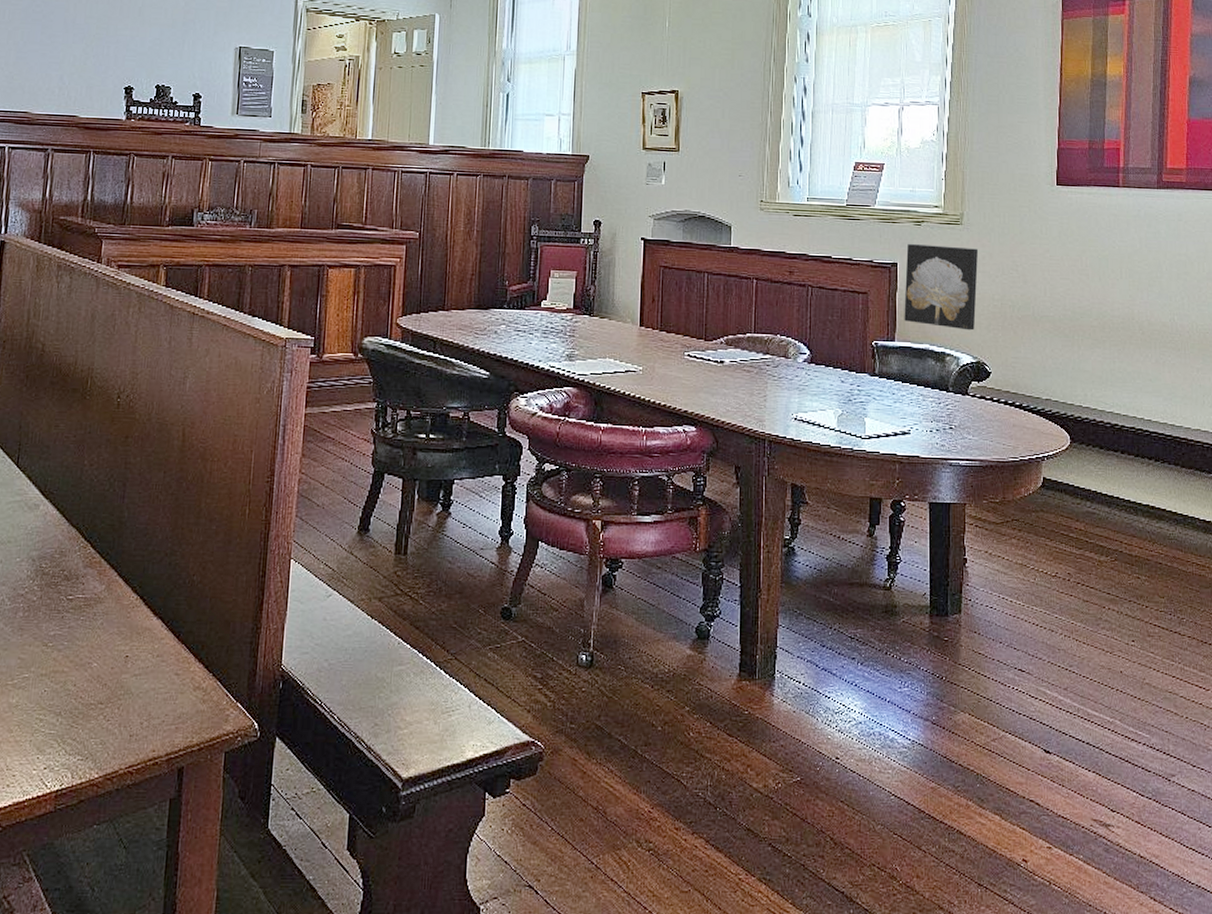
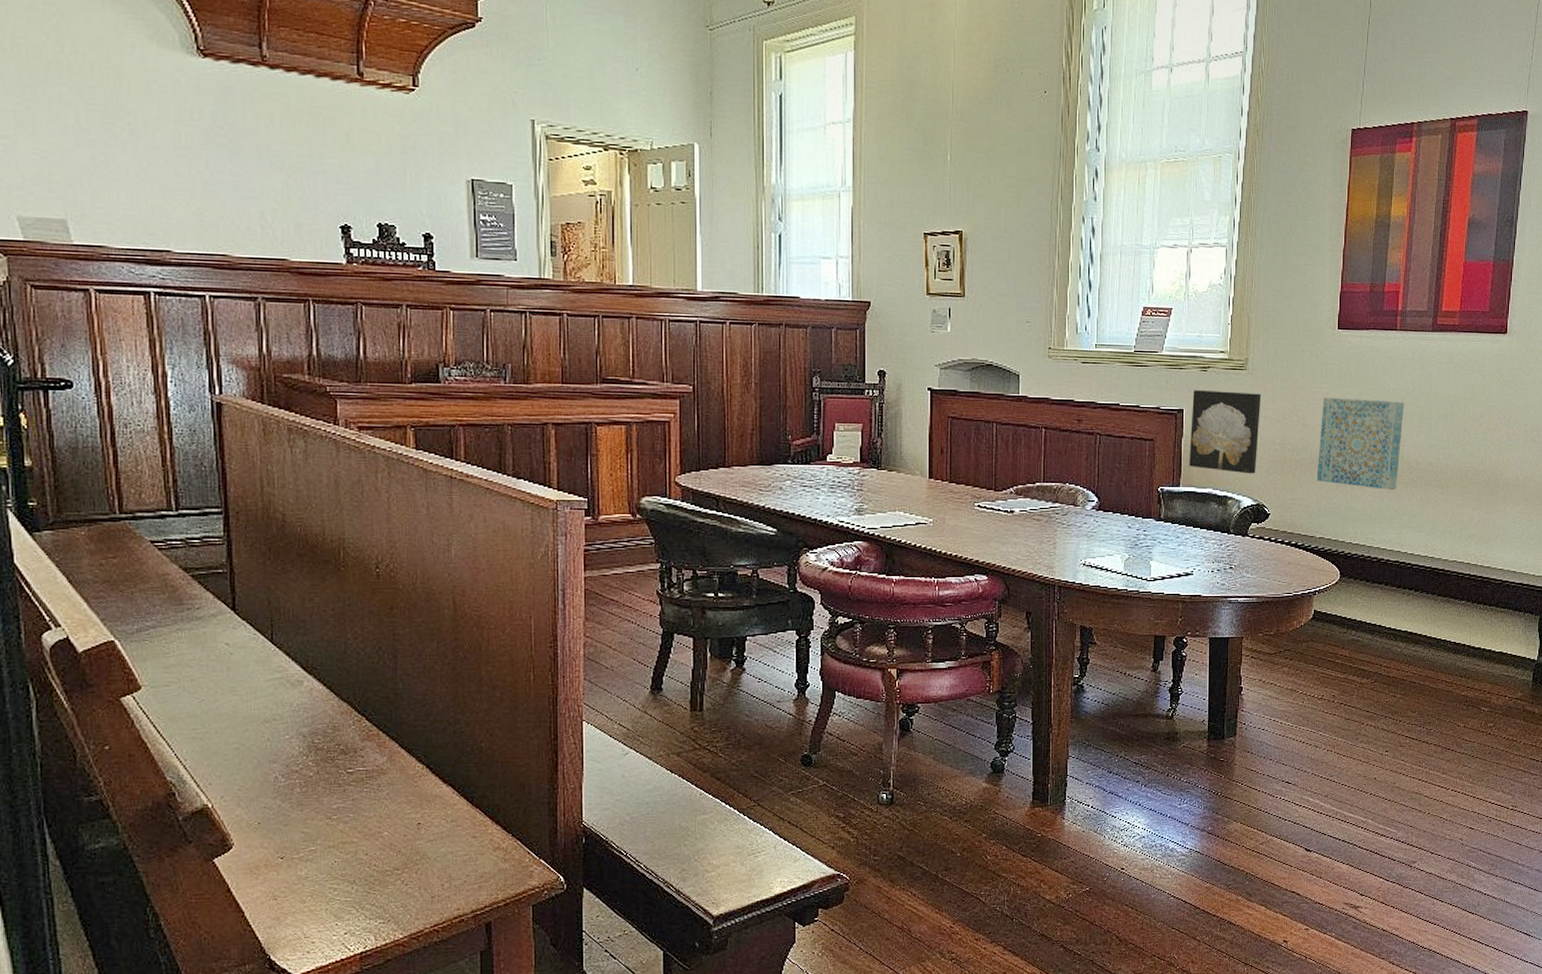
wall art: none [1040,253,1132,351] -> present [1316,397,1404,490]

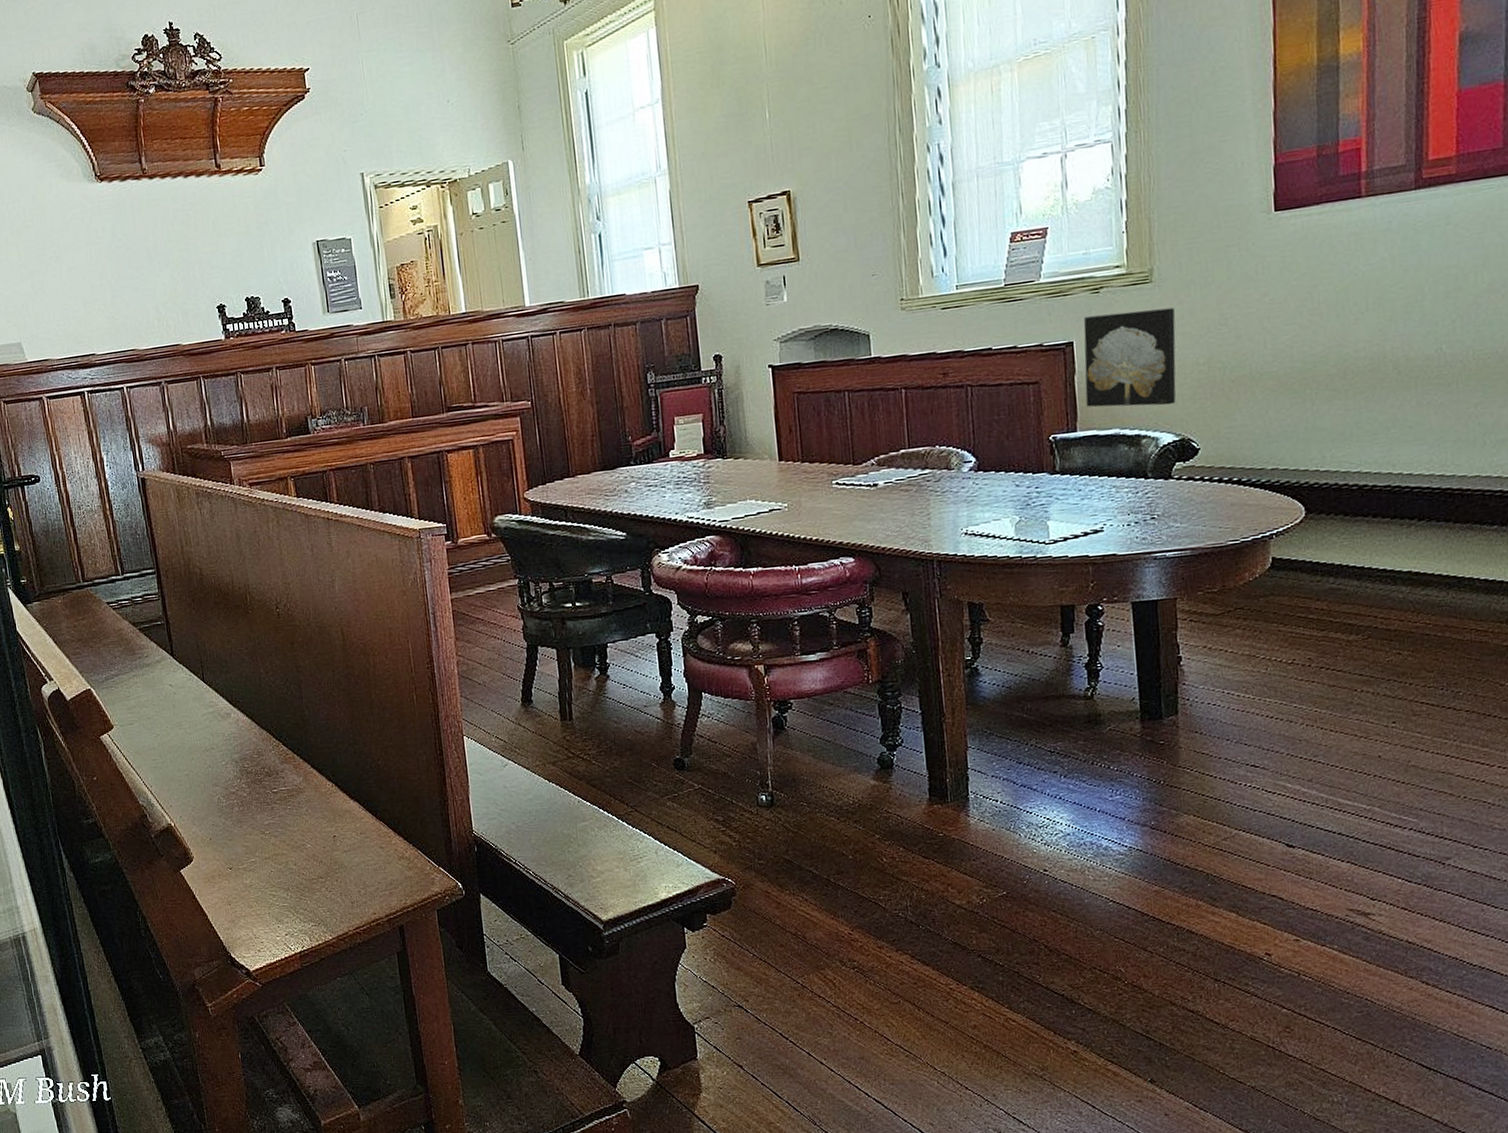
wall art: present [1316,397,1404,490] -> none [1260,285,1382,402]

